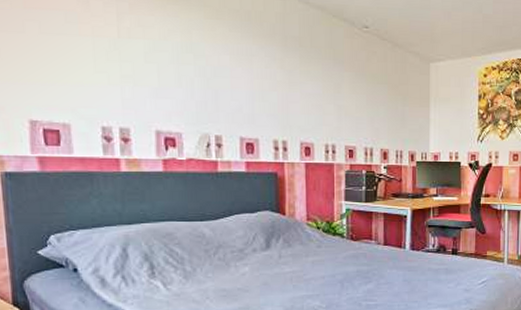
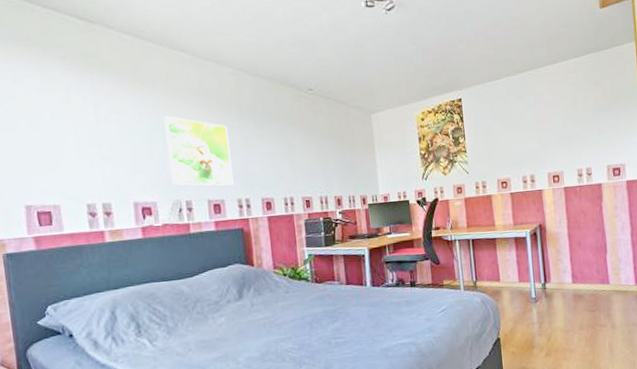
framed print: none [197,37,271,125] -> present [164,116,234,186]

